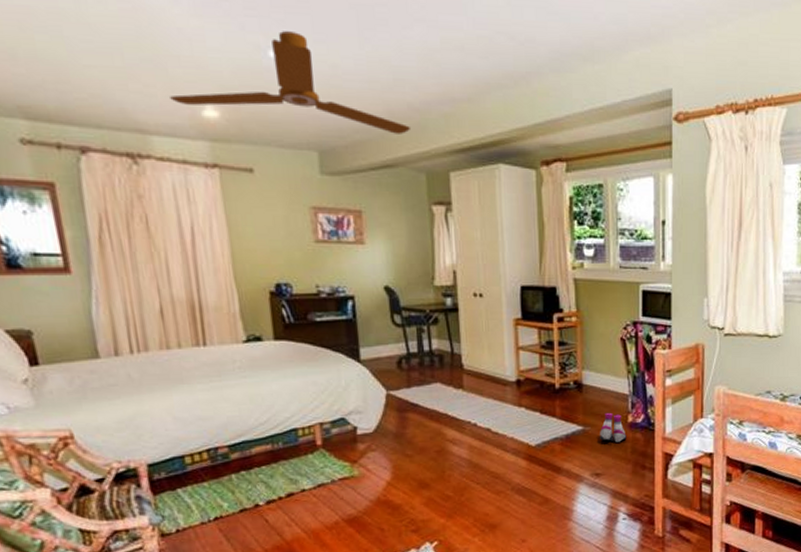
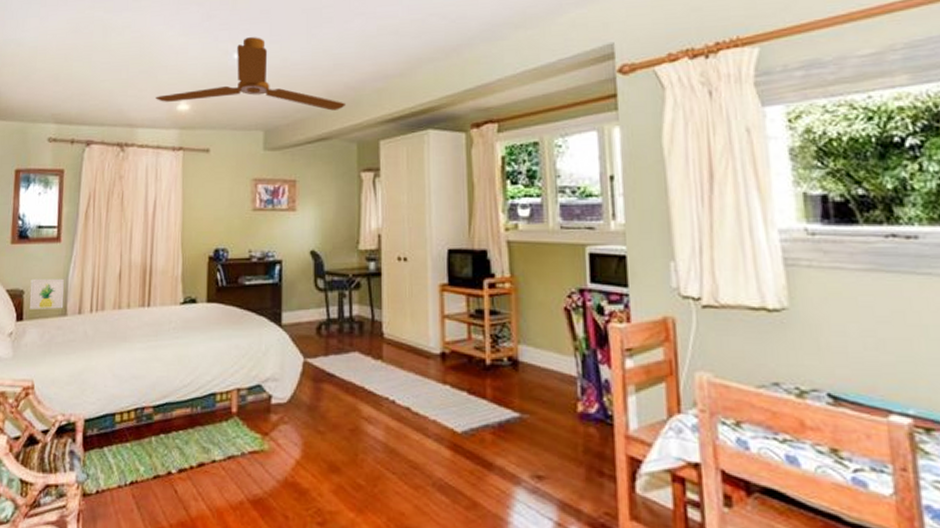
wall art: none [38,316,93,352] -> present [29,278,64,309]
boots: present [600,412,627,442] -> none [541,397,577,437]

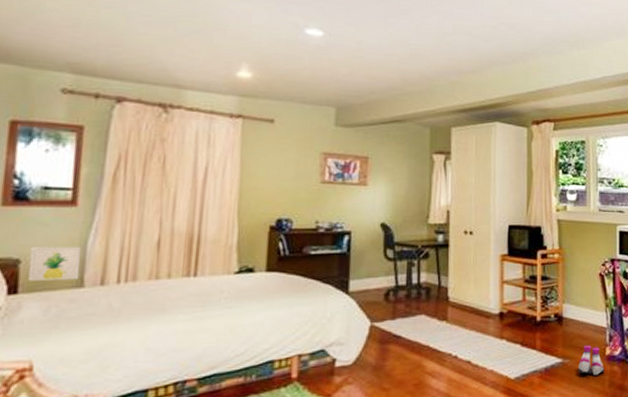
ceiling fan: present [156,37,345,111] -> none [210,15,420,96]
boots: none [541,397,577,437] -> present [578,345,605,375]

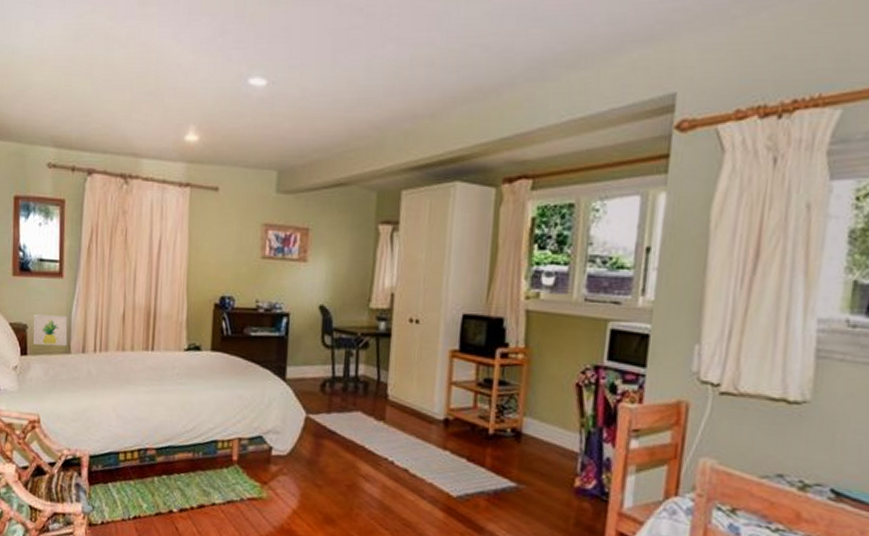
boots: present [578,345,605,375] -> none [536,470,571,510]

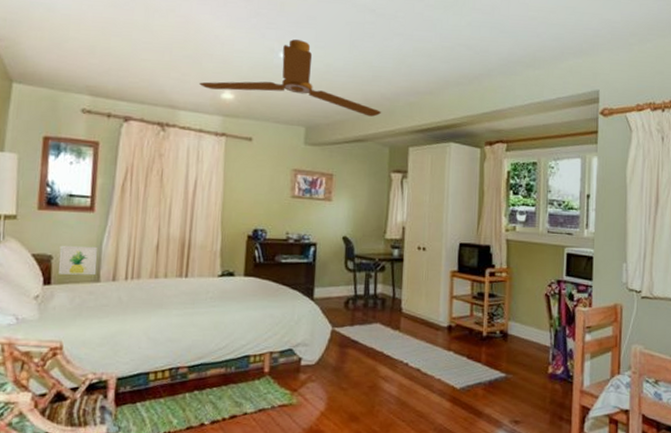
ceiling fan: none [162,59,368,153] -> present [199,39,381,117]

